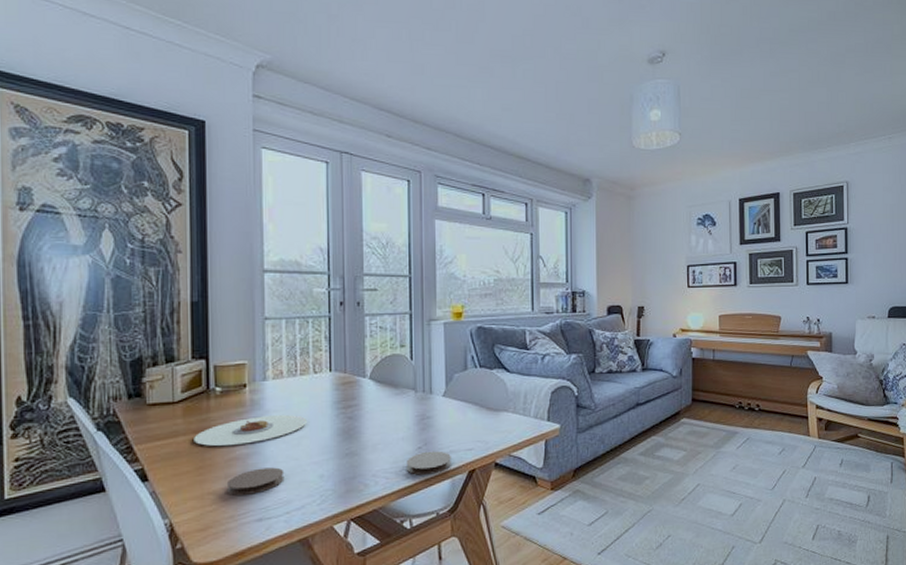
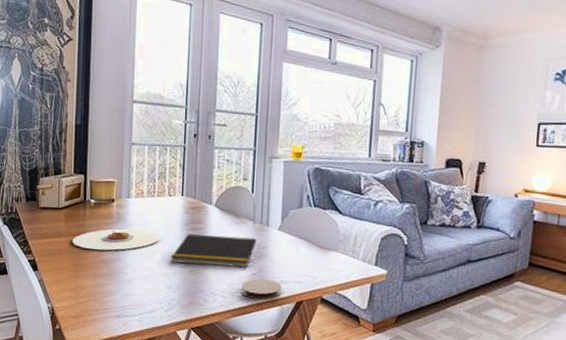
coaster: present [226,467,285,495] -> none [94,272,140,294]
notepad: none [320,409,419,448] -> present [170,234,256,268]

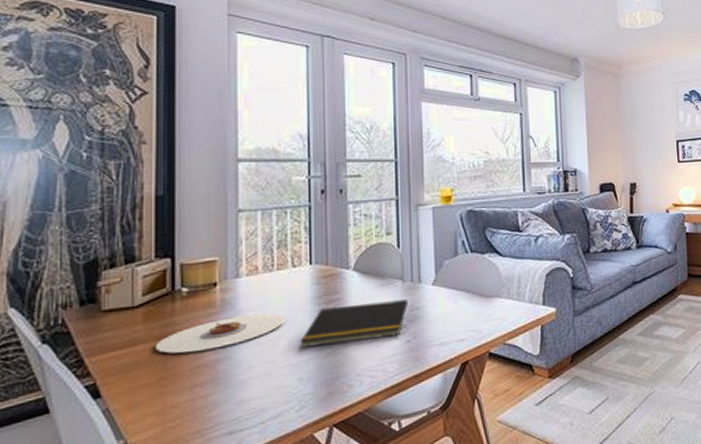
coaster: present [240,278,282,300] -> none [393,343,442,372]

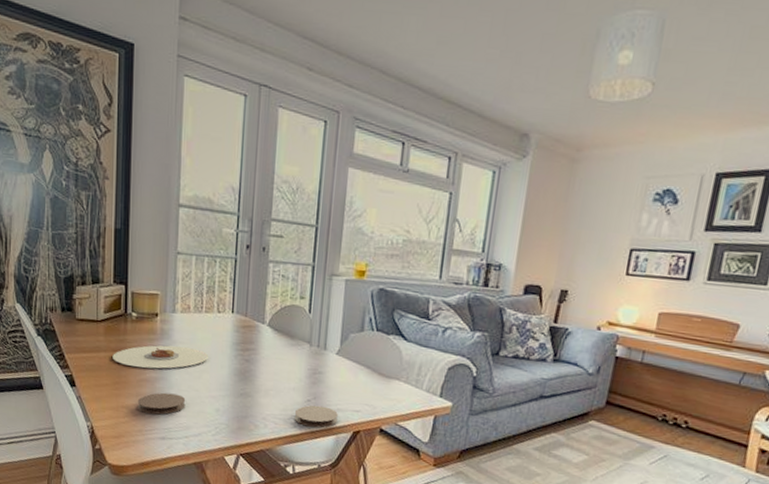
coaster: none [192,372,259,408] -> present [137,392,186,415]
notepad: present [299,299,408,348] -> none [218,354,312,394]
coaster: none [393,343,442,372] -> present [294,405,338,428]

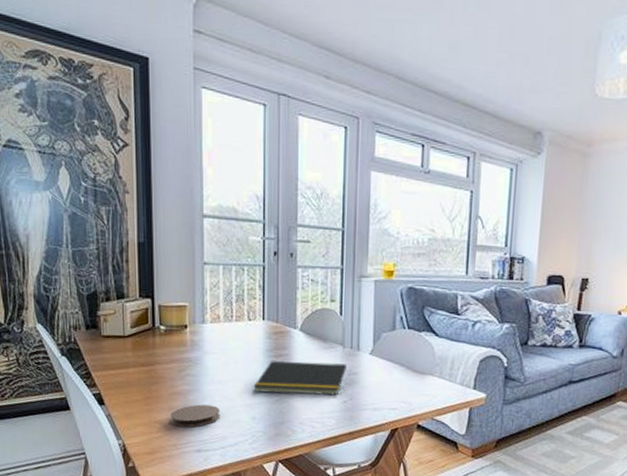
plate: present [112,345,209,369] -> none [142,356,242,381]
notepad: none [218,354,312,394] -> present [253,361,346,396]
coaster: present [294,405,338,428] -> none [331,406,375,429]

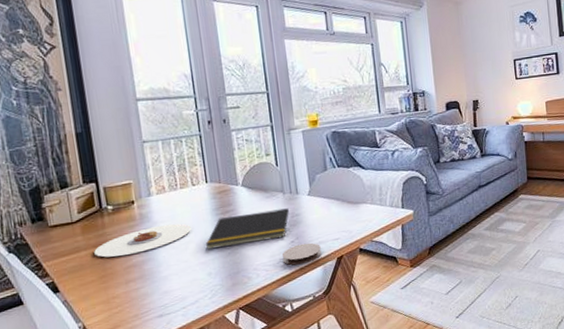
plate: none [142,356,242,381] -> present [94,223,192,258]
coaster: present [170,404,221,427] -> none [127,270,178,298]
coaster: none [331,406,375,429] -> present [281,242,322,266]

